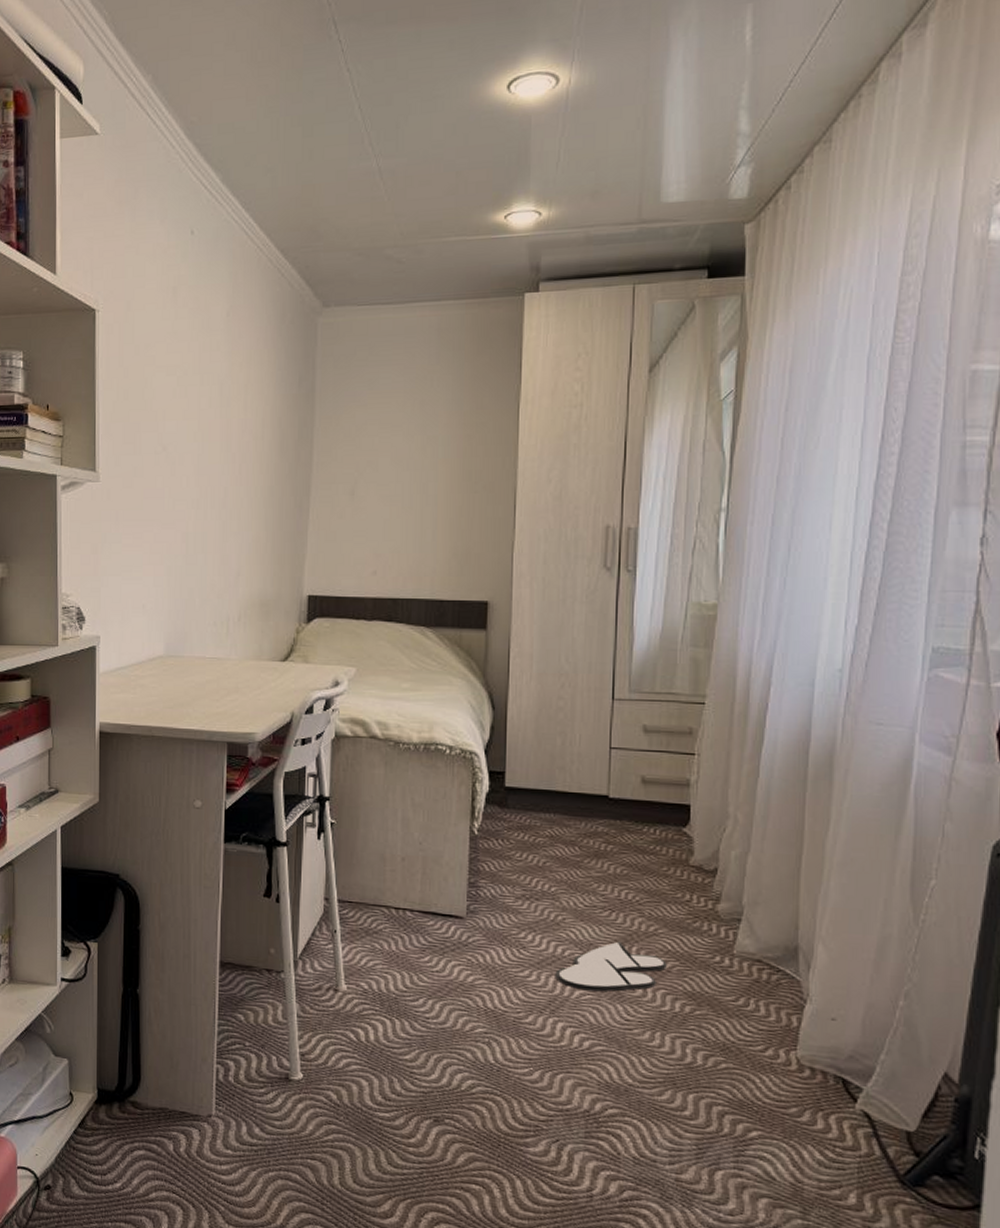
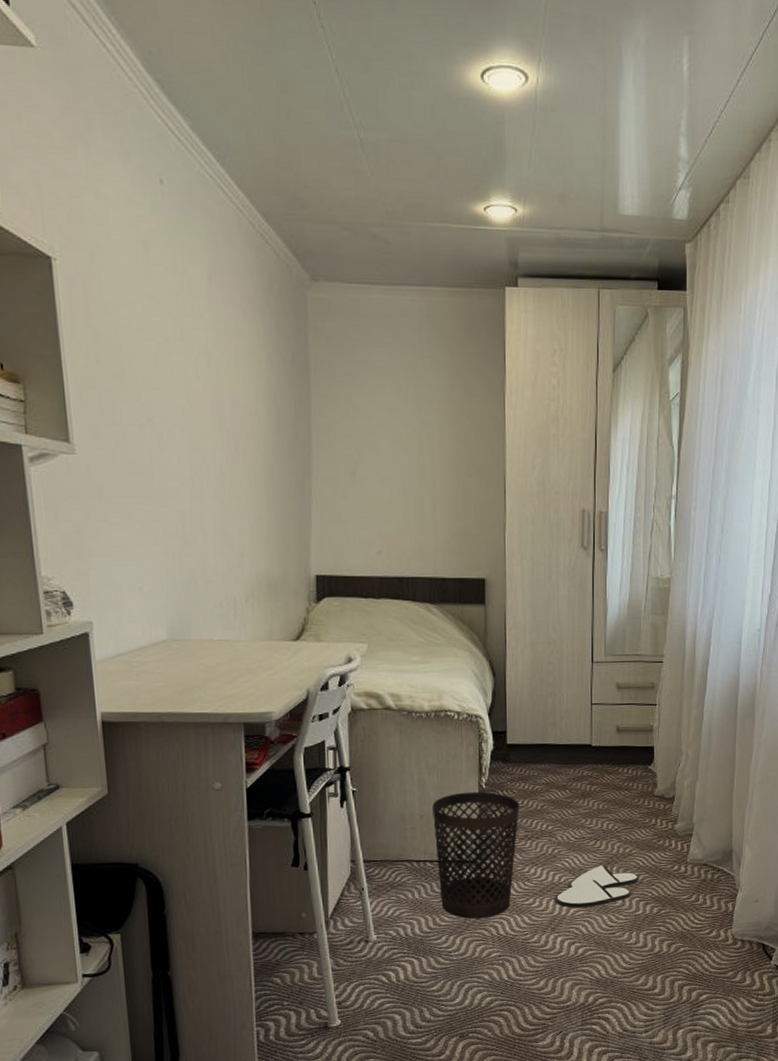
trash bin: none [416,836,517,985] -> present [432,791,519,919]

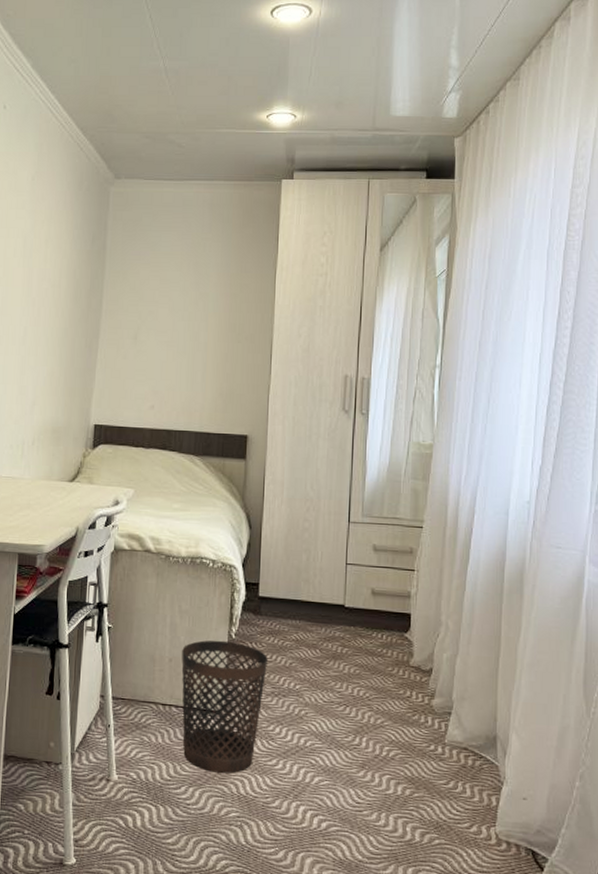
slippers: present [554,864,639,908] -> none [298,732,391,778]

